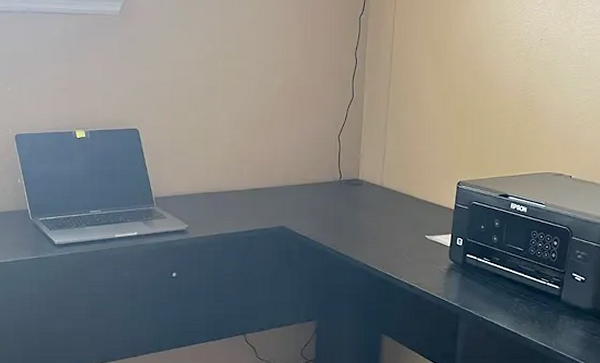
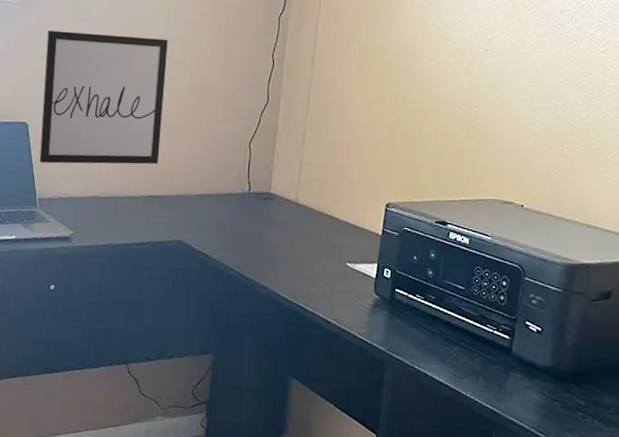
wall art: none [149,40,261,165] -> present [39,31,168,165]

